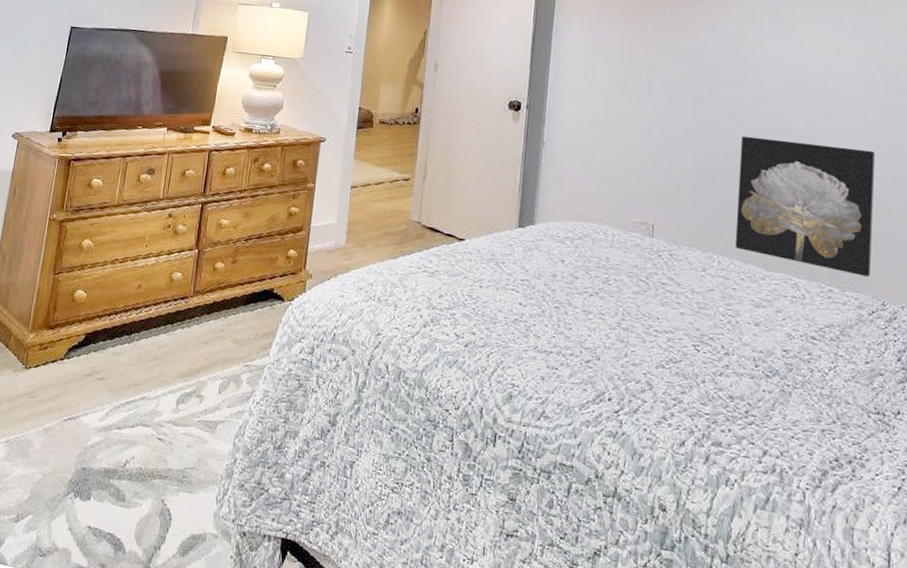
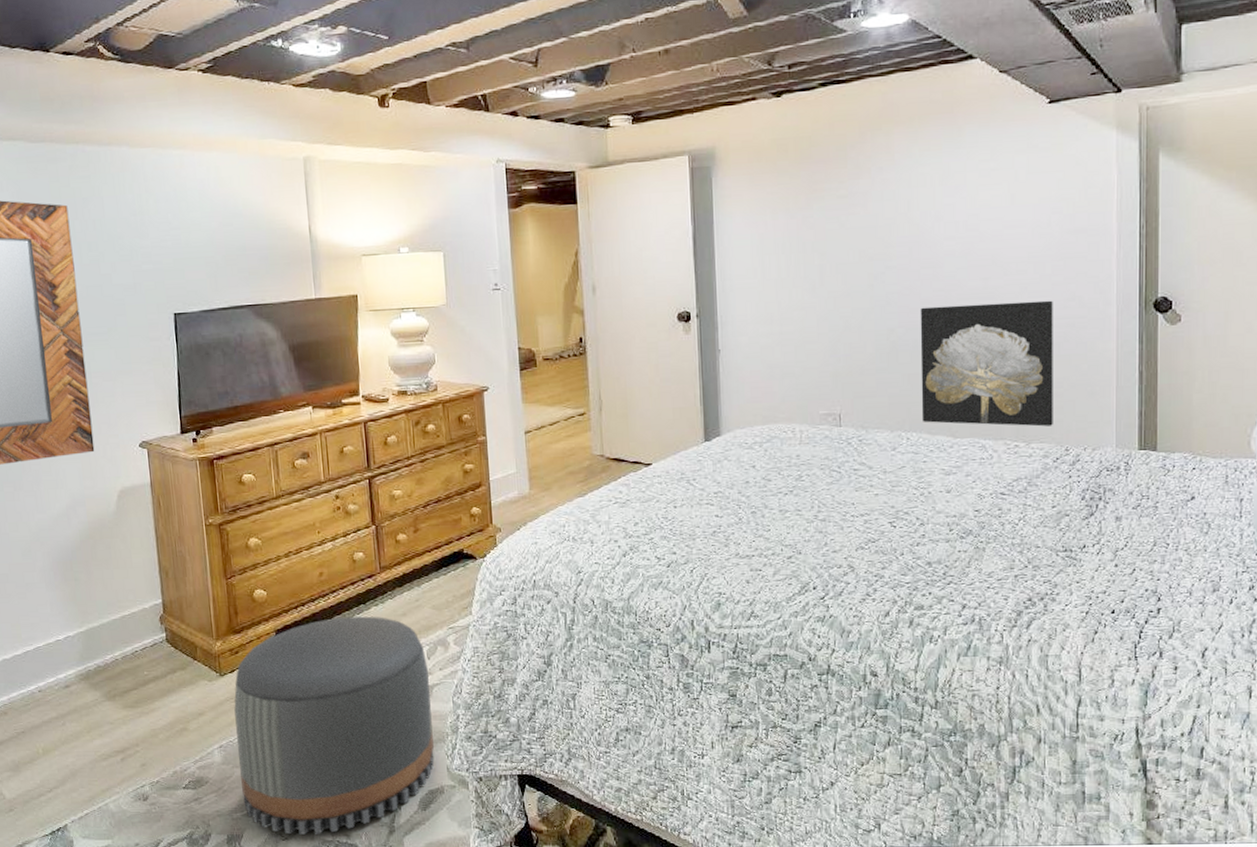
pouf: none [13,332,218,559] -> present [234,616,435,835]

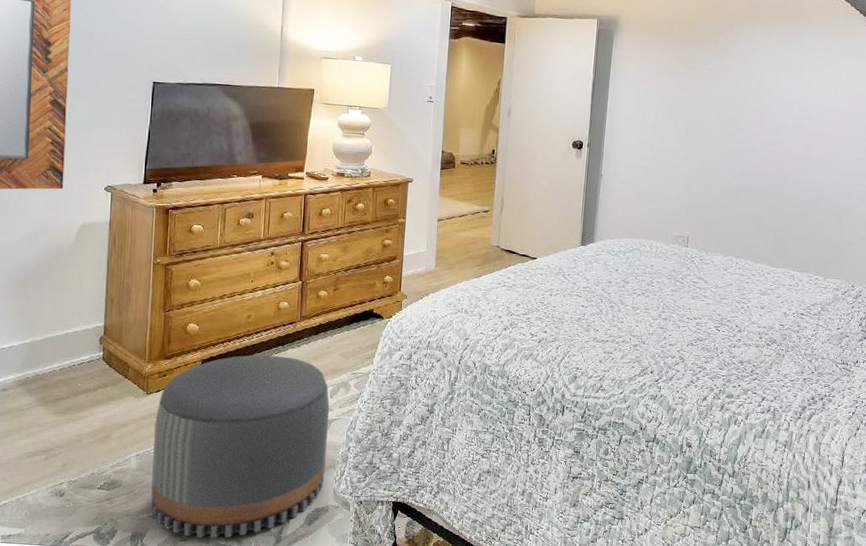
wall art: present [920,300,1053,427] -> none [749,163,855,267]

